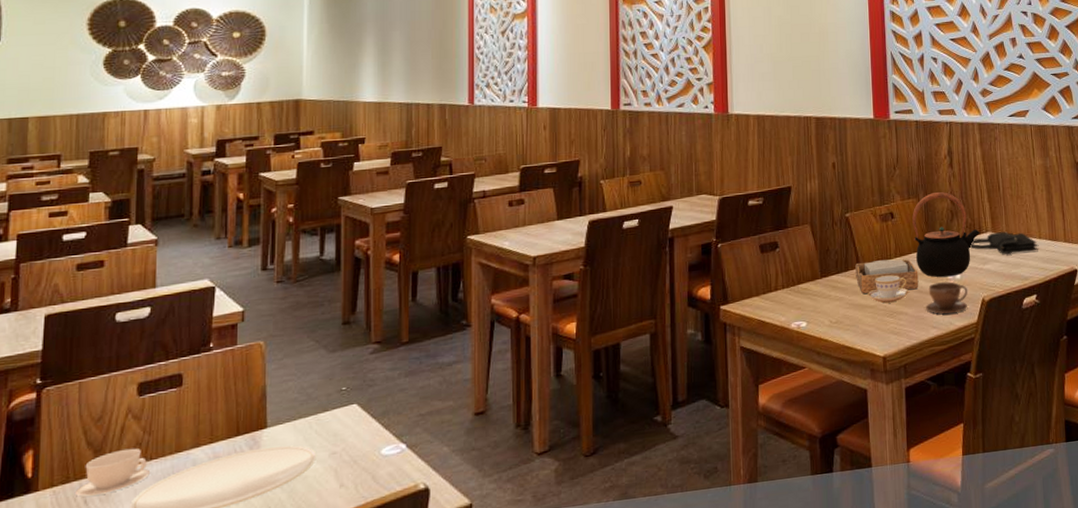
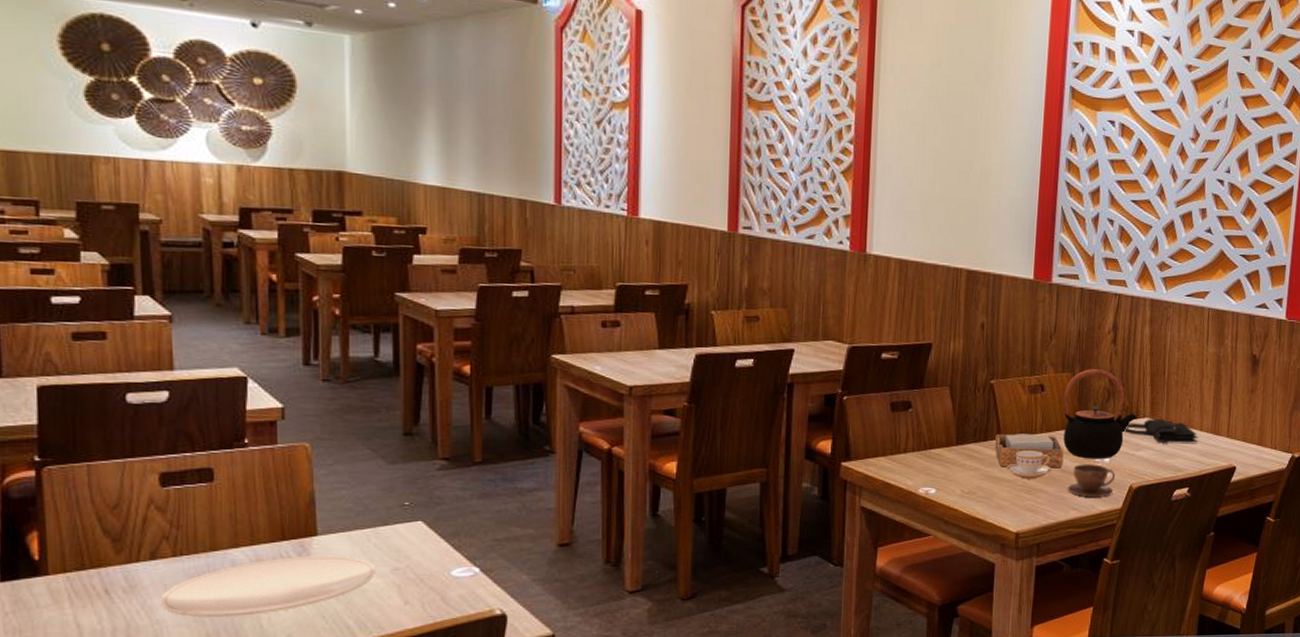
teacup: present [74,448,151,497] -> none [92,541,182,586]

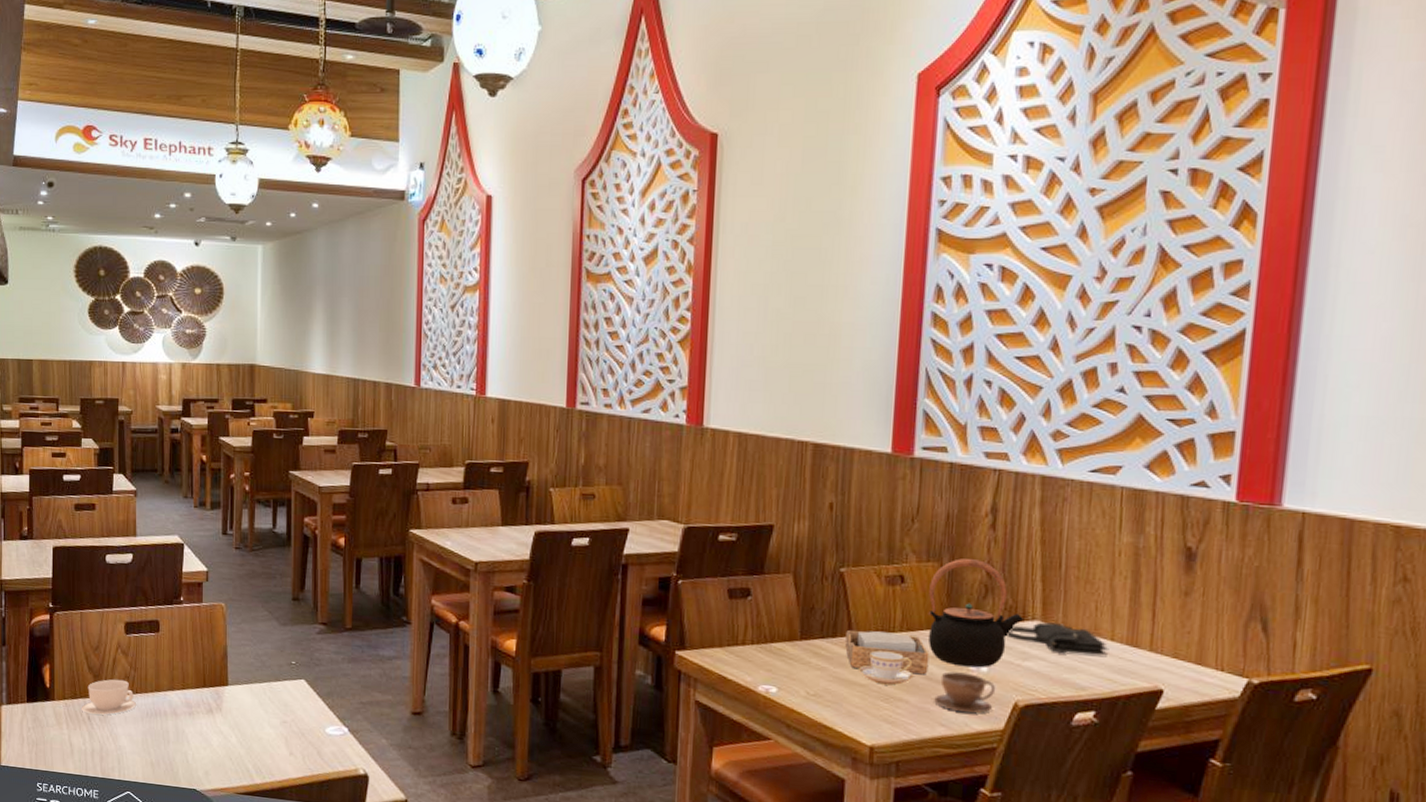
teacup: none [92,541,182,586] -> present [81,679,137,715]
plate: present [160,555,377,617] -> none [122,702,270,751]

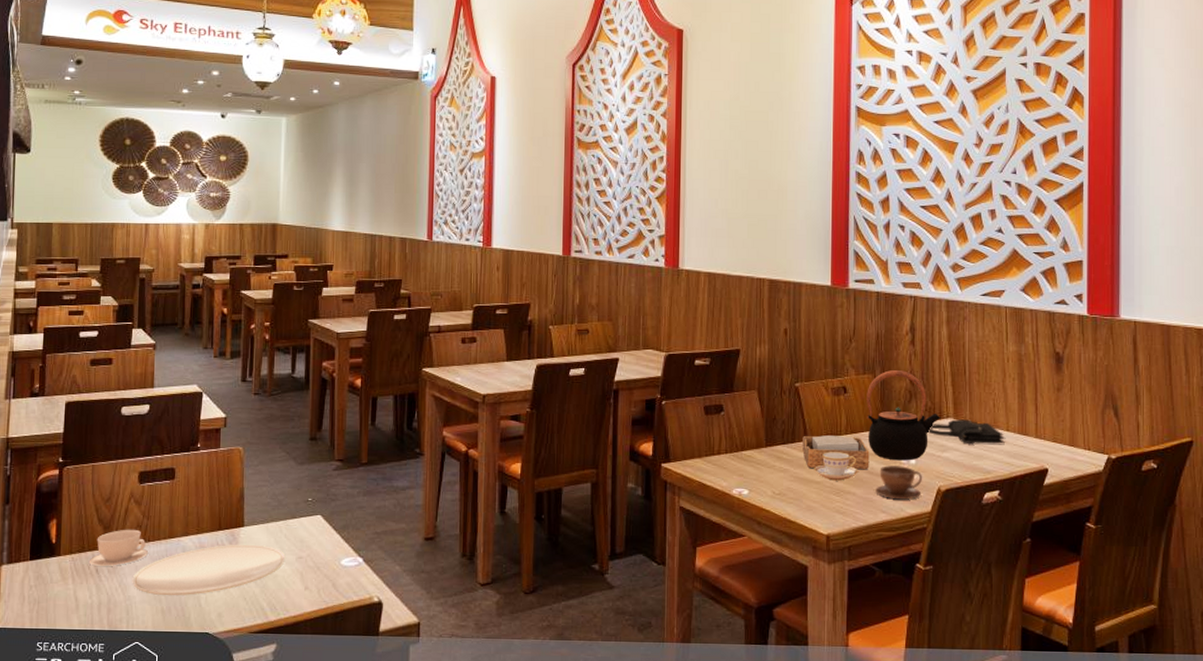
plate: none [122,702,270,751] -> present [132,544,286,595]

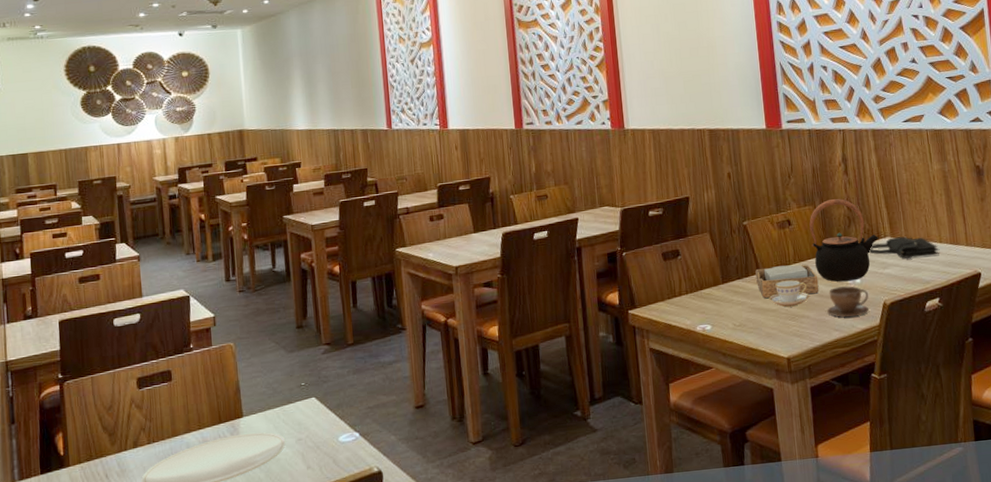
teacup: present [88,529,149,566] -> none [97,432,155,472]

